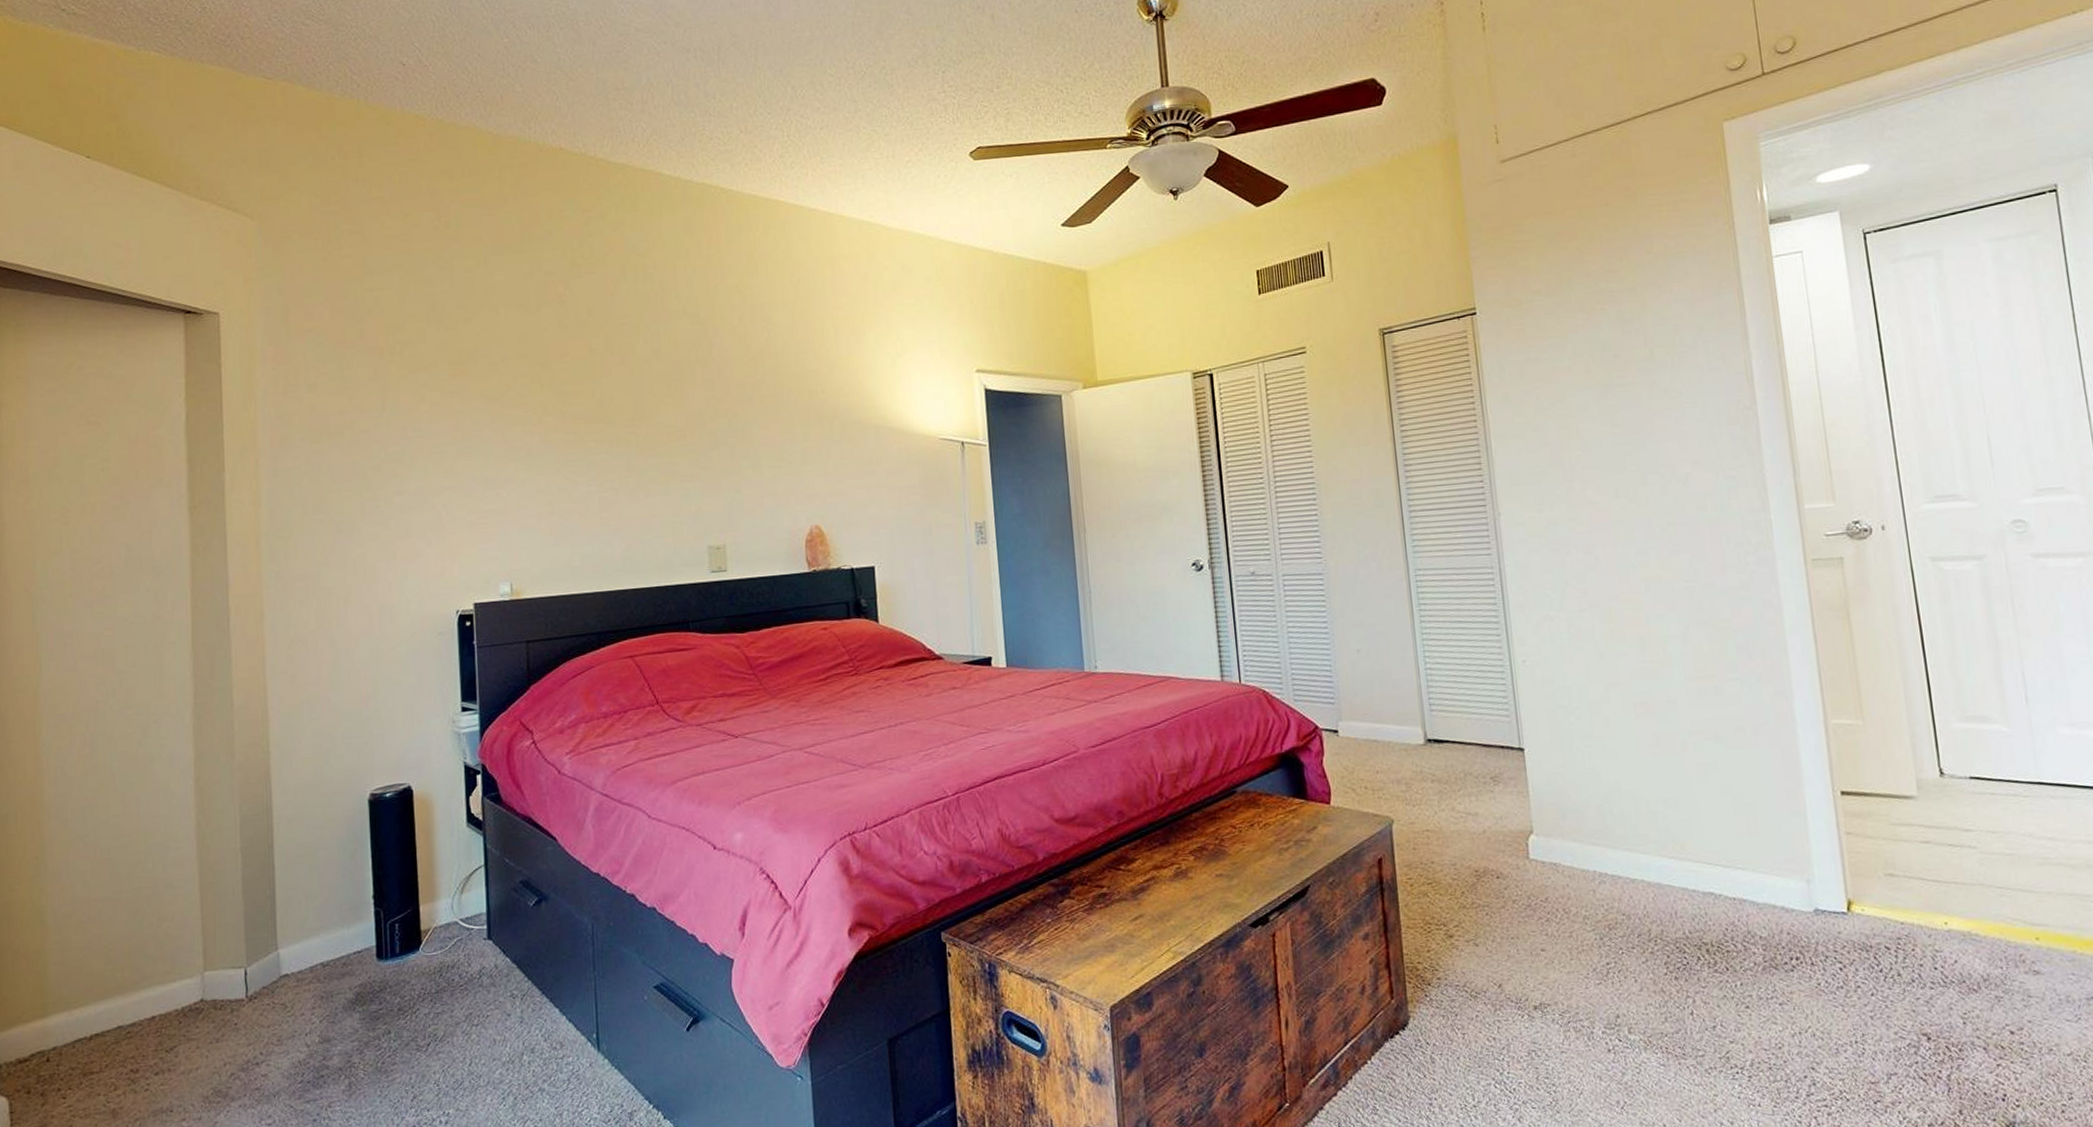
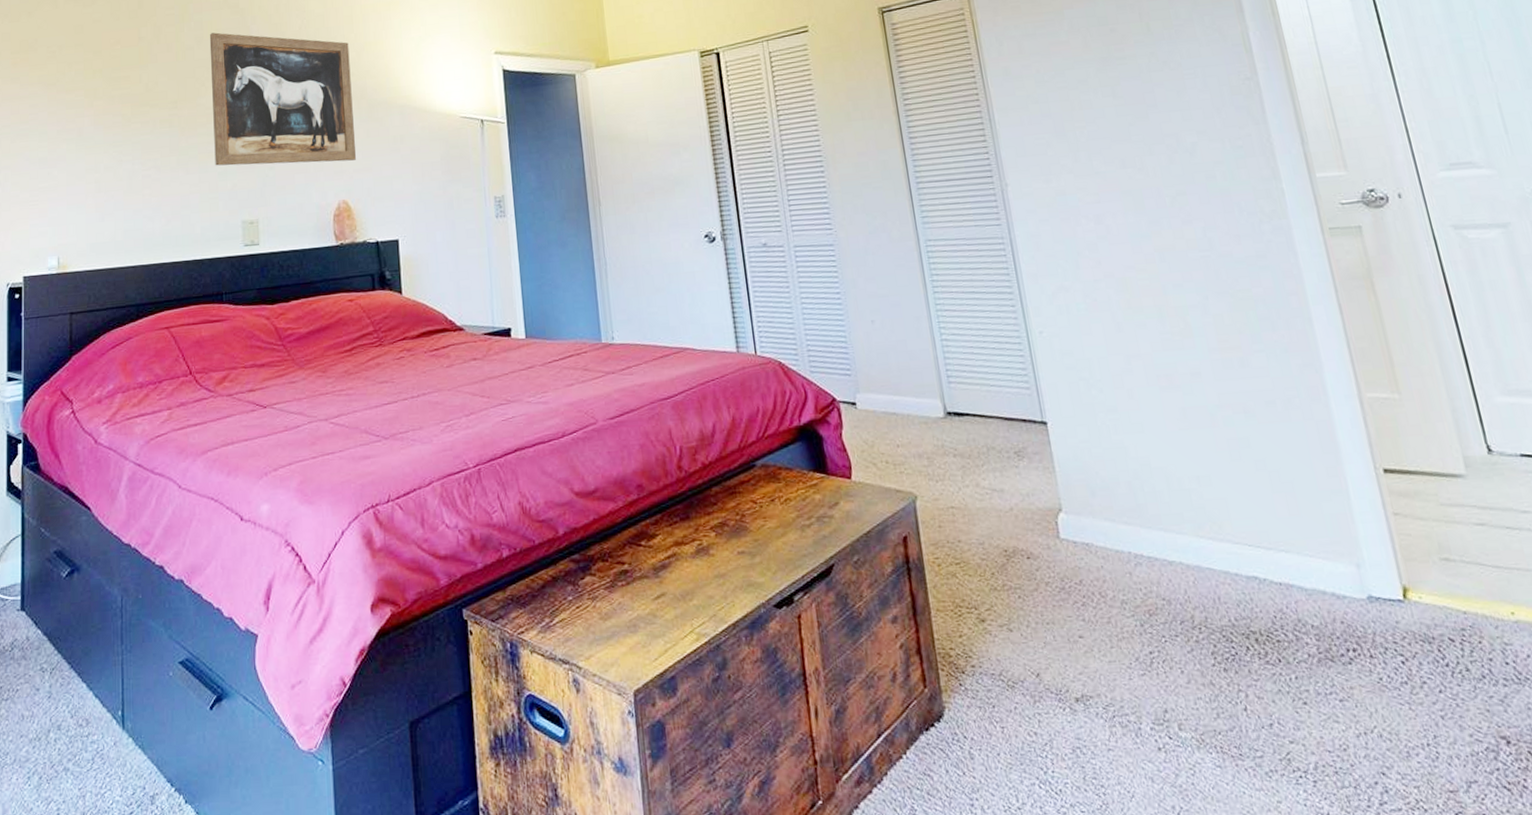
wall art: none [667,344,829,488] -> present [209,32,356,166]

